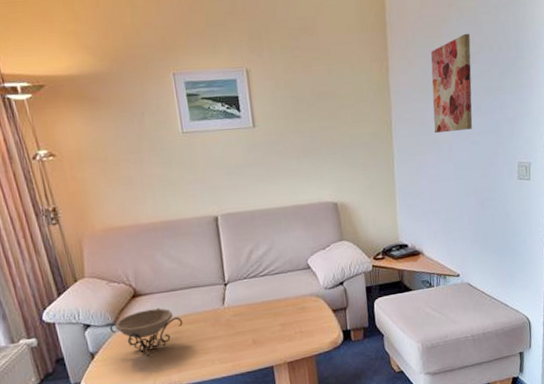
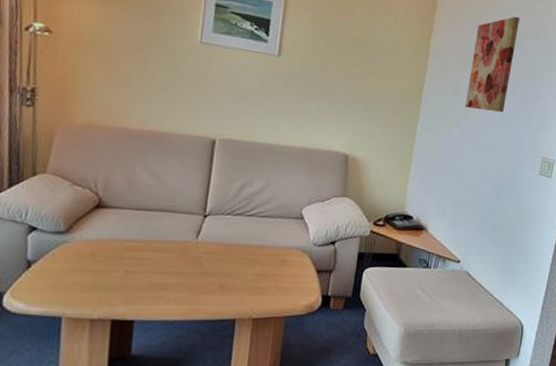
decorative bowl: present [109,308,183,355] -> none [58,224,146,276]

